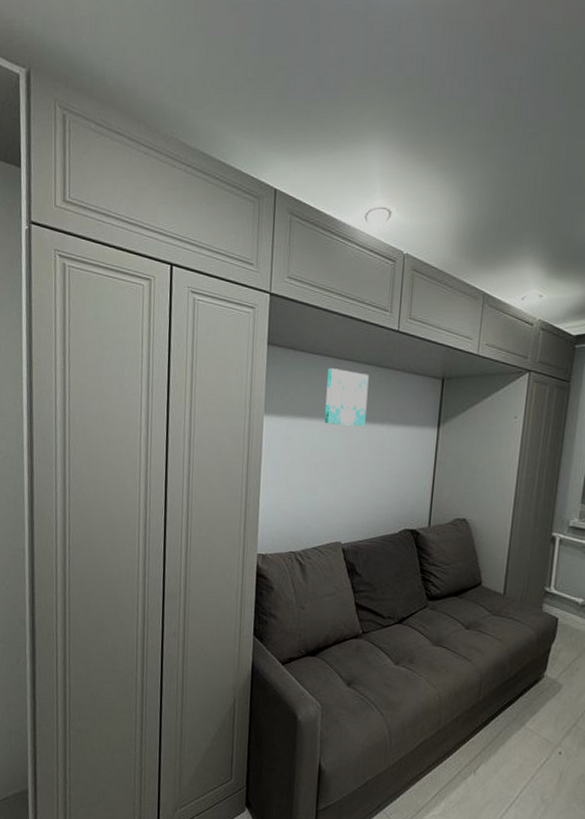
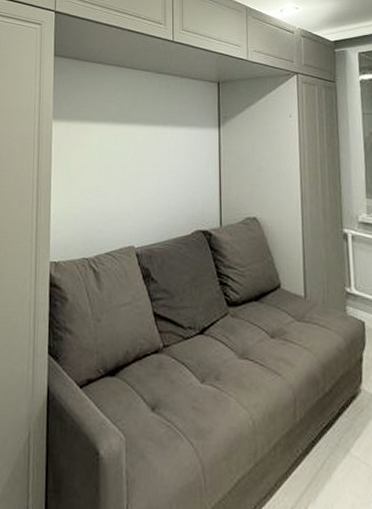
wall art: present [324,368,369,427] -> none [110,76,150,129]

